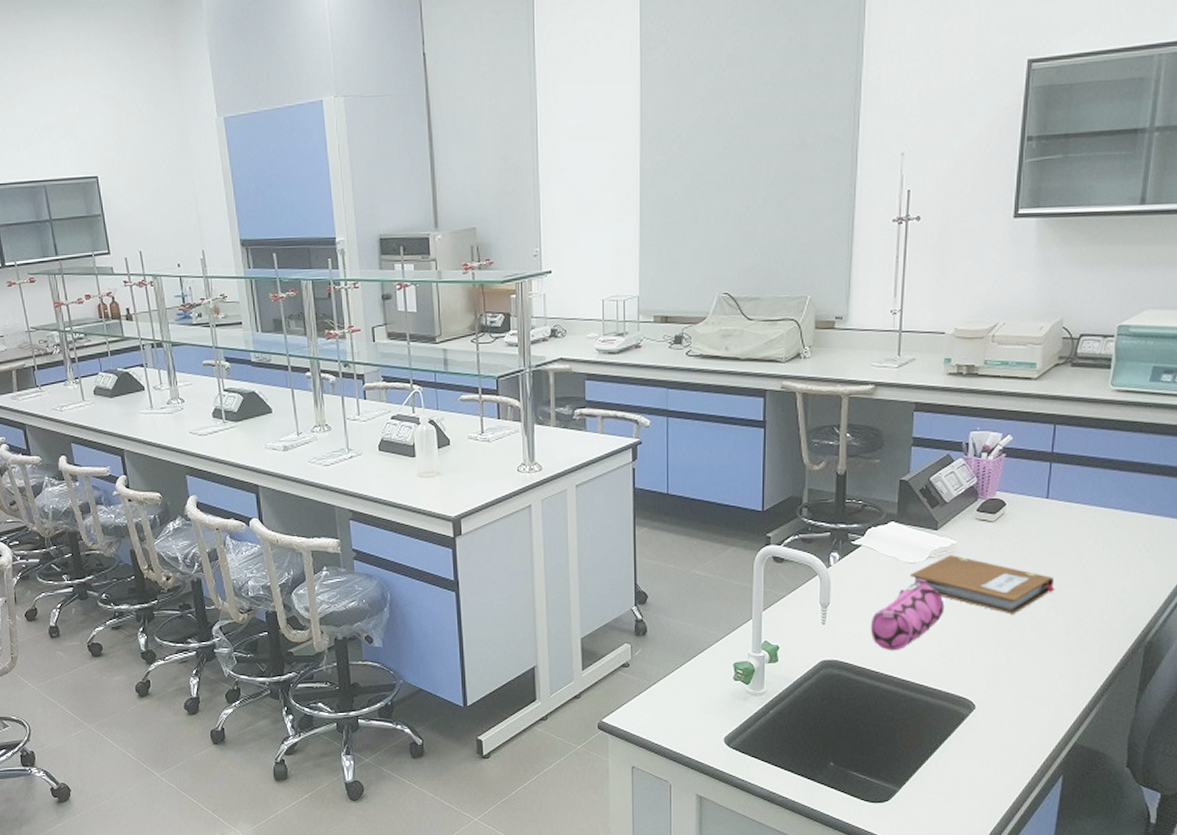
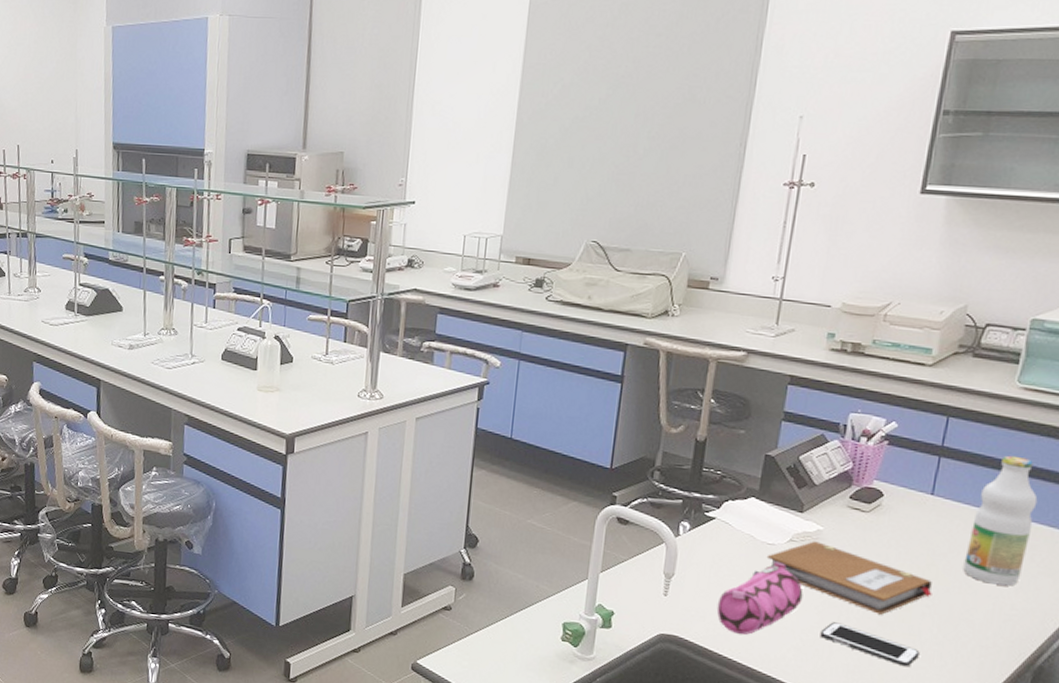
cell phone: none [962,627,1049,659] -> present [820,622,920,667]
bottle: none [1079,453,1136,573] -> present [963,455,1038,586]

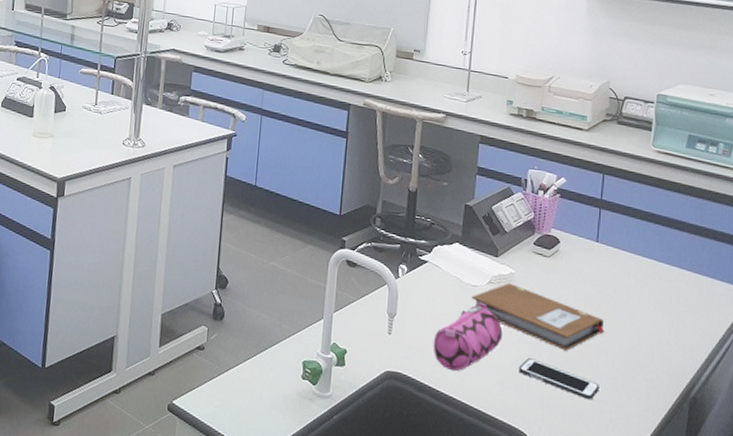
bottle: present [963,455,1038,586] -> none [627,208,677,324]

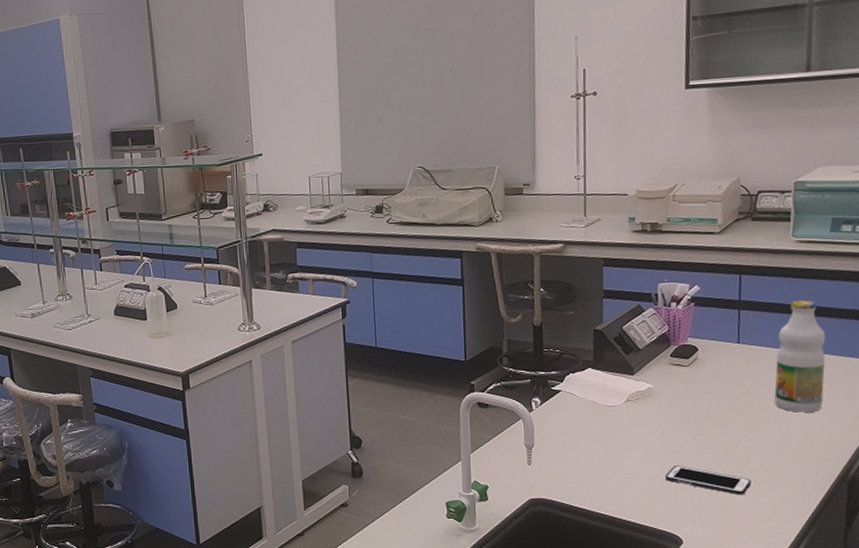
pencil case: present [433,302,503,372] -> none [574,421,646,489]
notebook: present [470,283,605,351] -> none [609,398,753,453]
bottle: none [627,208,677,324] -> present [774,299,826,412]

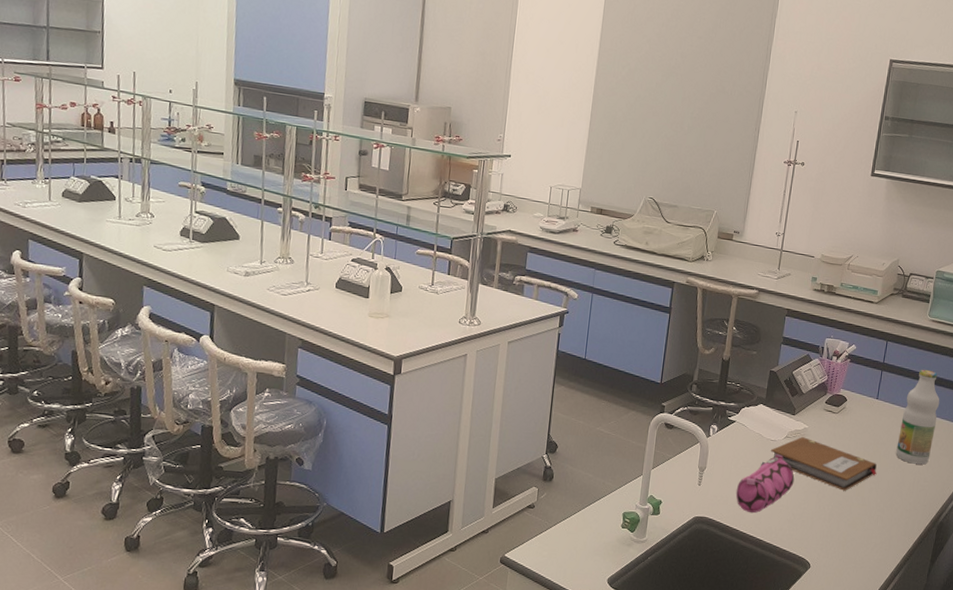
pencil case: none [574,421,646,489] -> present [735,454,795,514]
notebook: none [609,398,753,453] -> present [769,437,877,491]
cell phone: present [665,465,751,495] -> none [805,499,869,530]

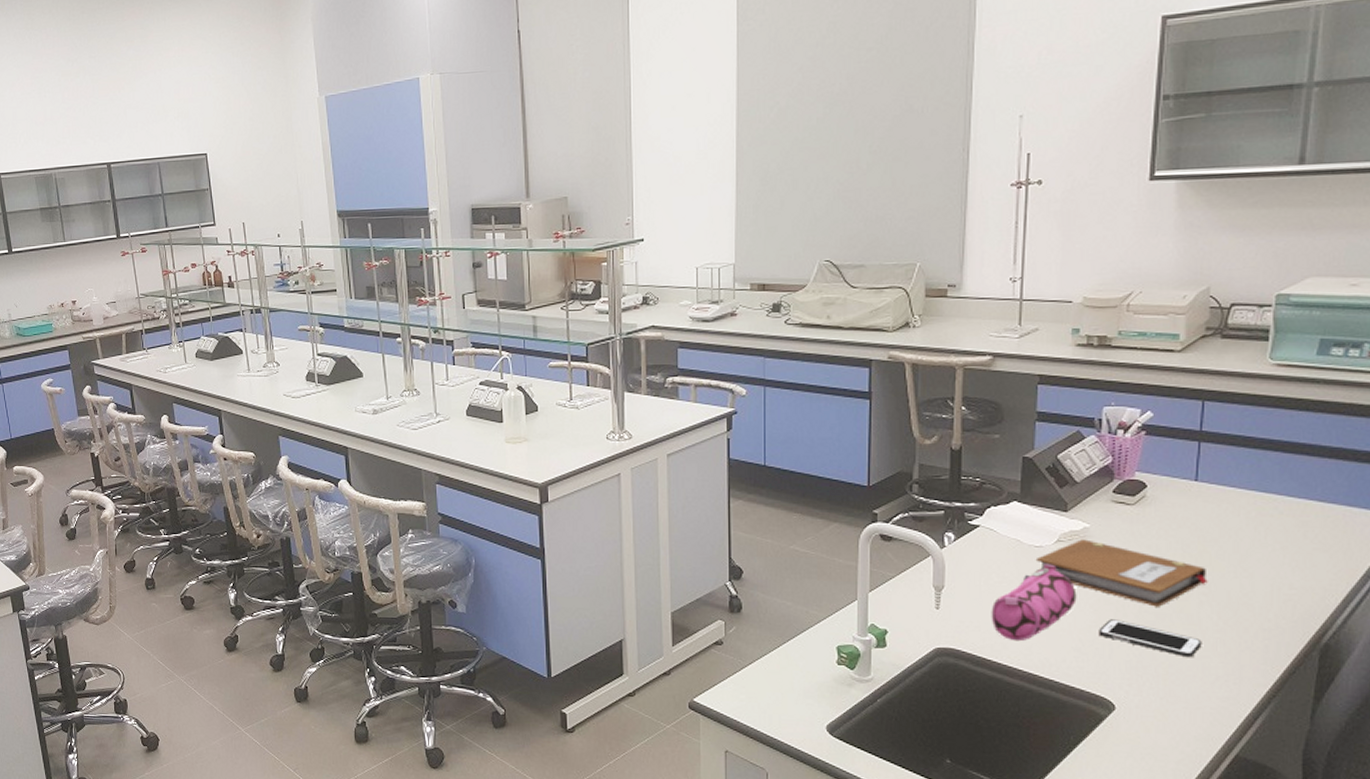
cell phone: none [805,499,869,530] -> present [1098,619,1202,658]
bottle: present [896,369,940,465] -> none [1236,433,1304,566]

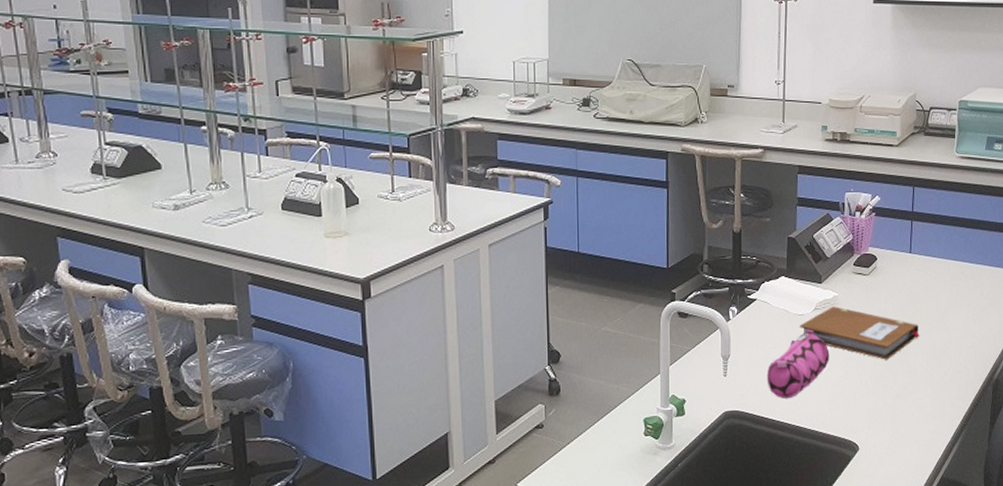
cell phone: present [1098,619,1202,658] -> none [846,373,917,401]

